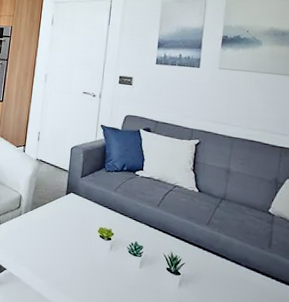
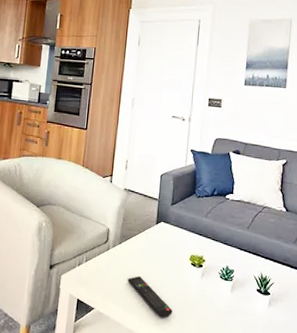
remote control: none [38,242,81,287] -> present [128,276,173,319]

